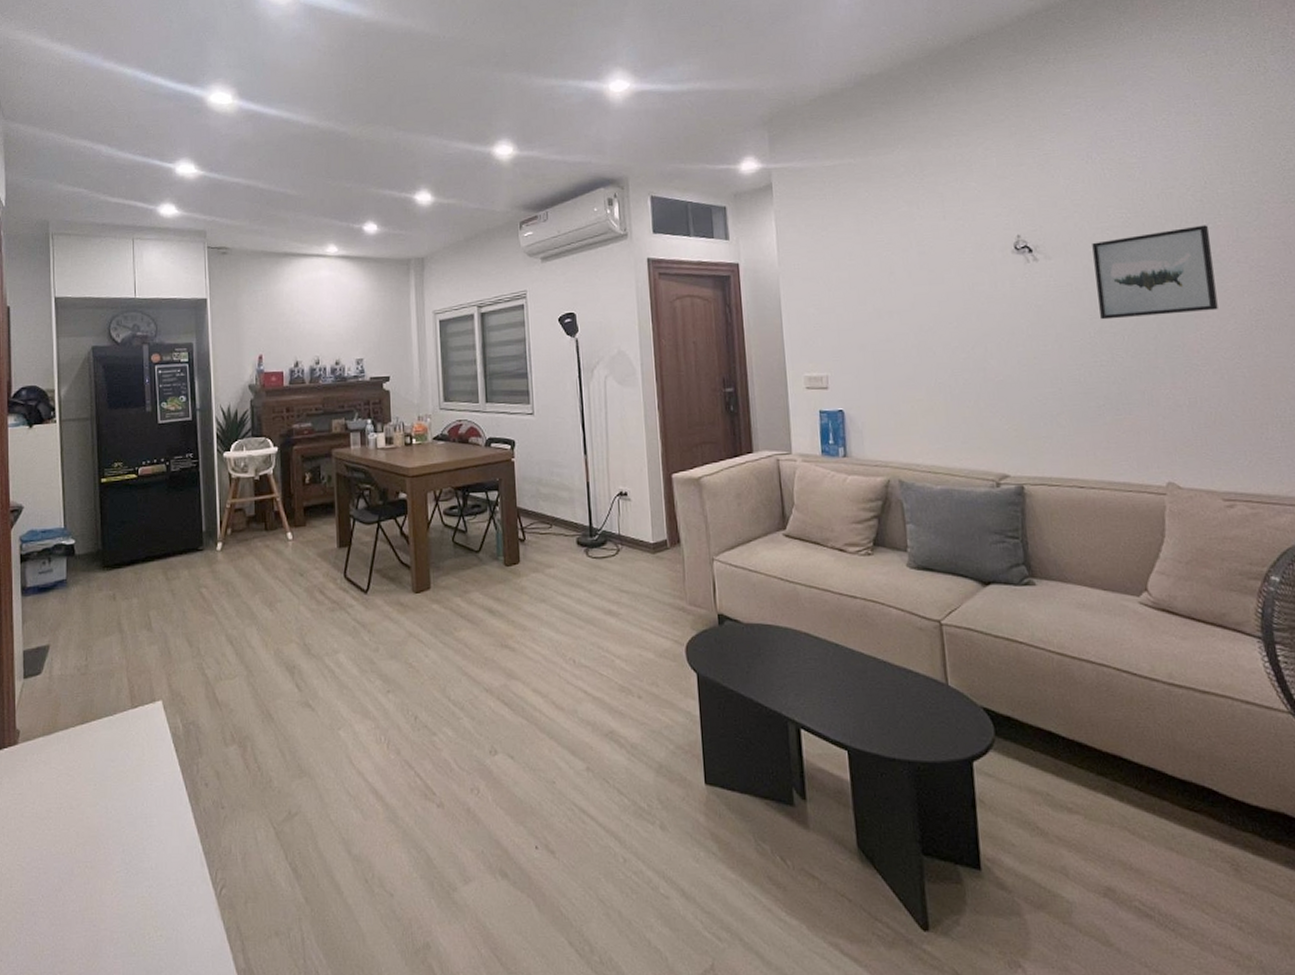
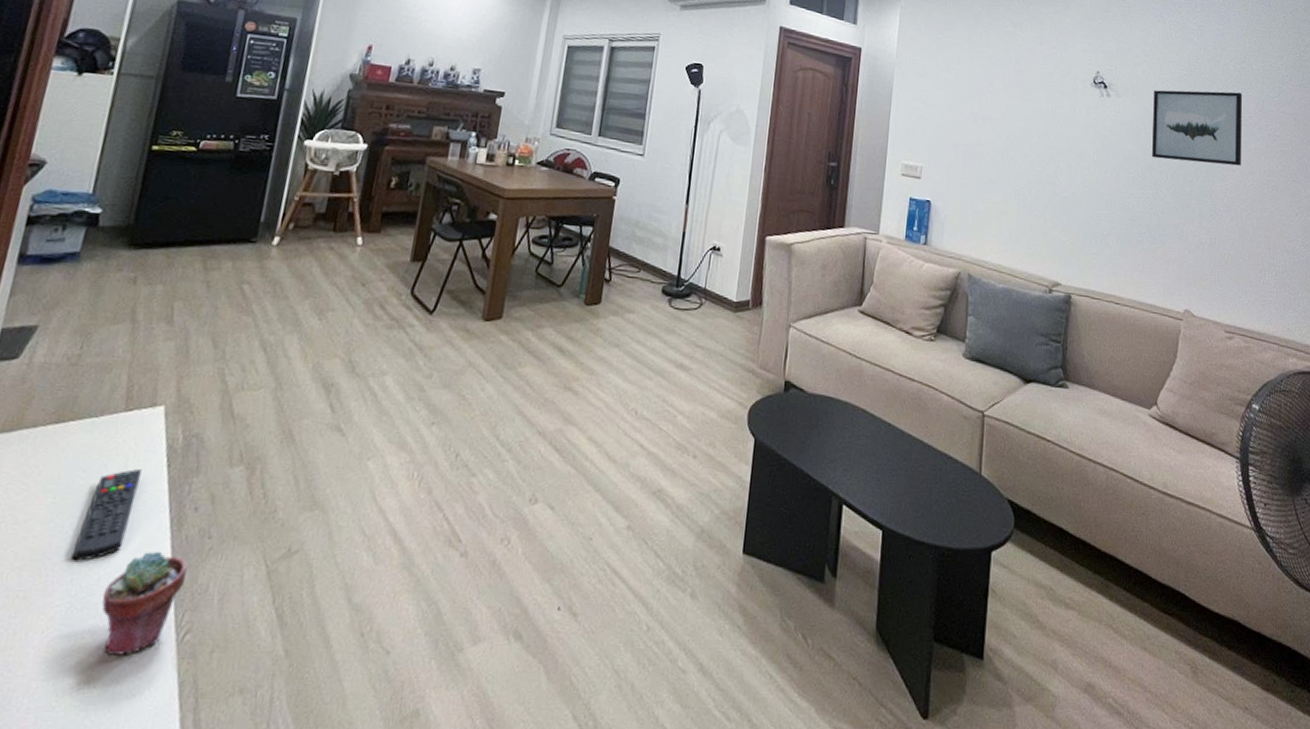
remote control: none [120,756,157,835] -> present [72,469,142,561]
potted succulent: none [150,822,211,909] -> present [101,550,188,656]

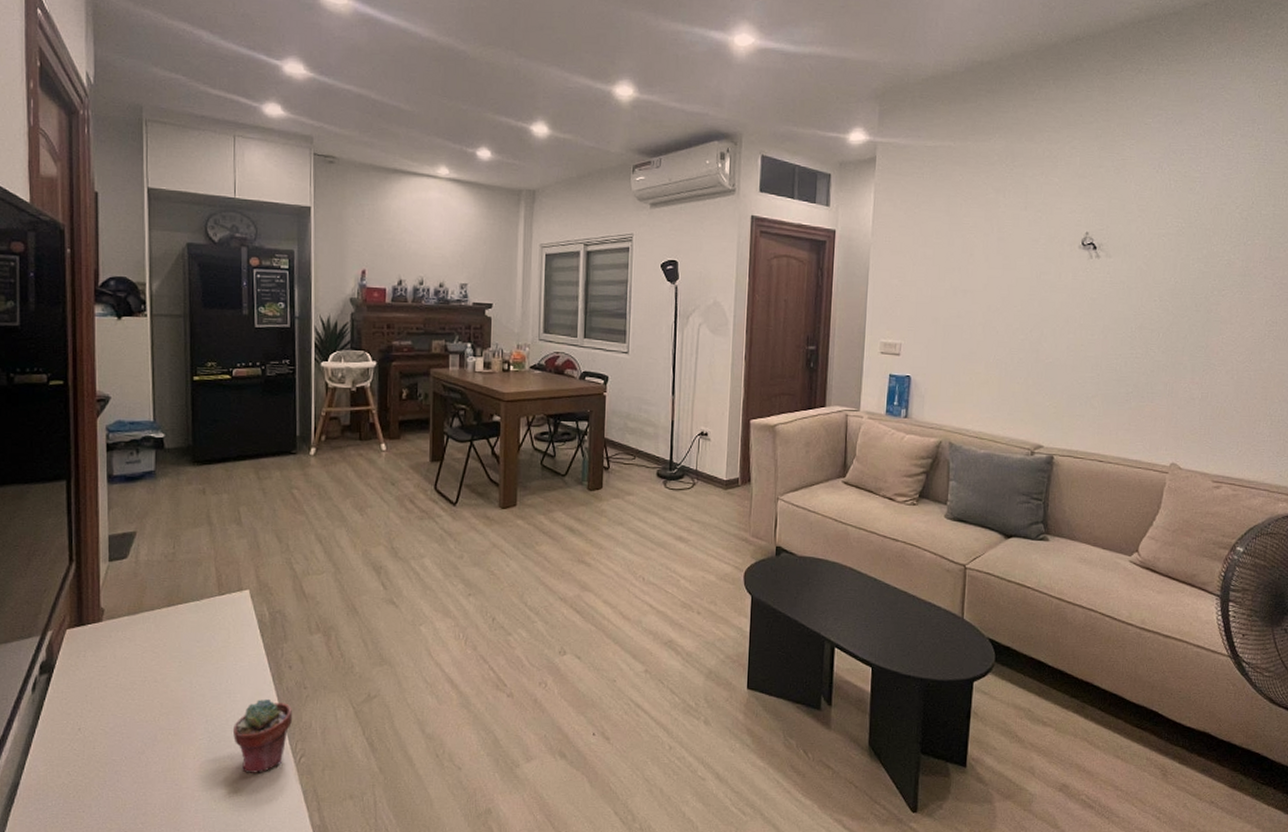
remote control: present [72,469,142,561] -> none [204,639,242,708]
wall art: present [1152,89,1243,166] -> none [1143,241,1248,319]

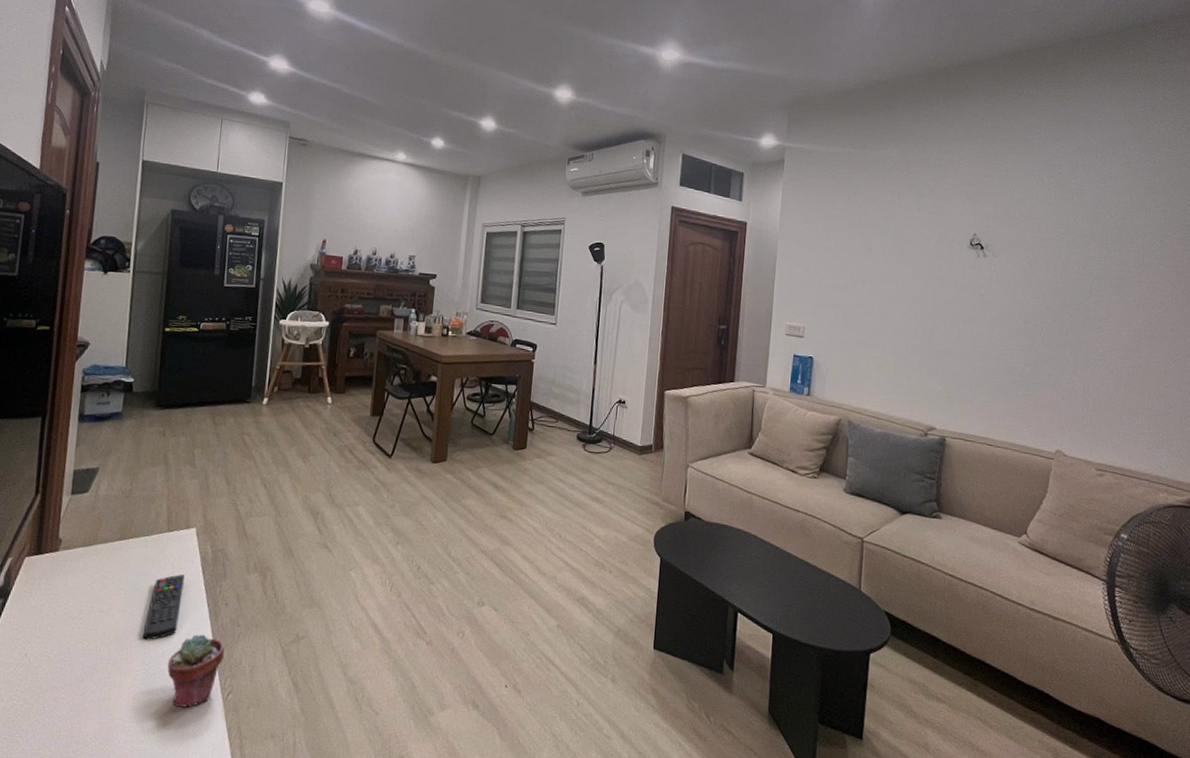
remote control: none [204,639,242,708] -> present [143,574,185,640]

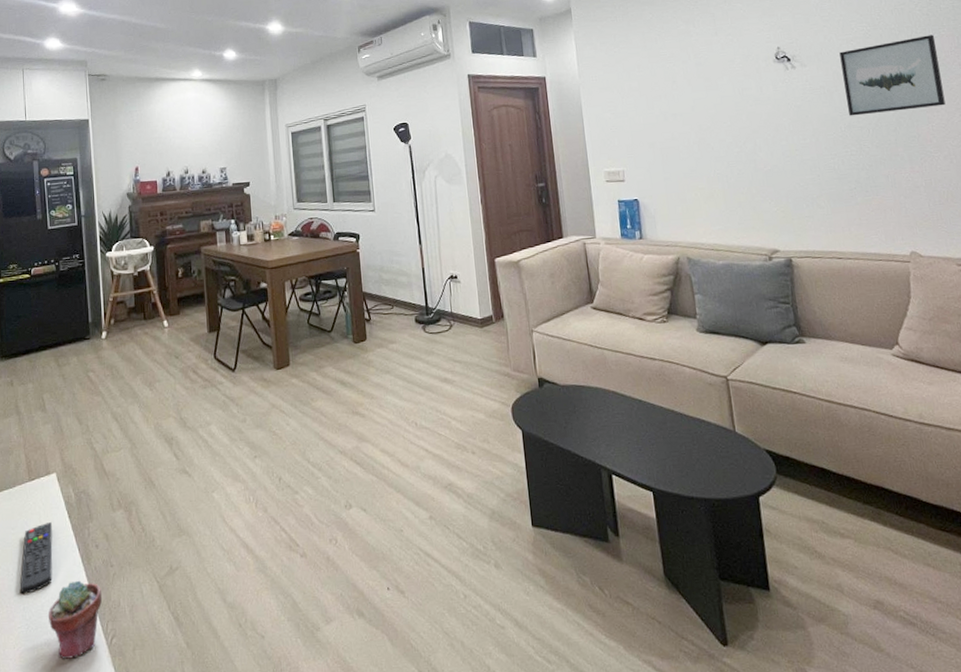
wall art: none [1027,247,1123,318] -> present [839,35,946,116]

